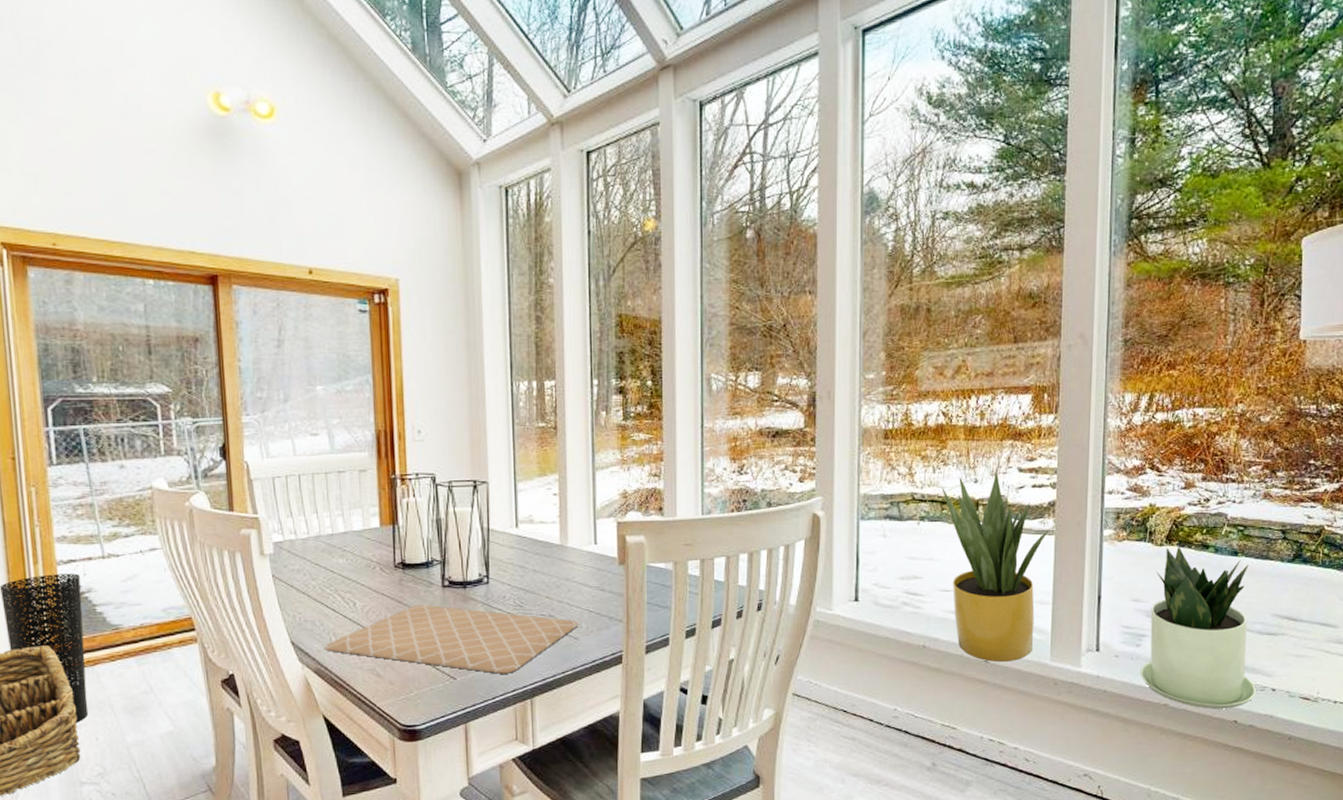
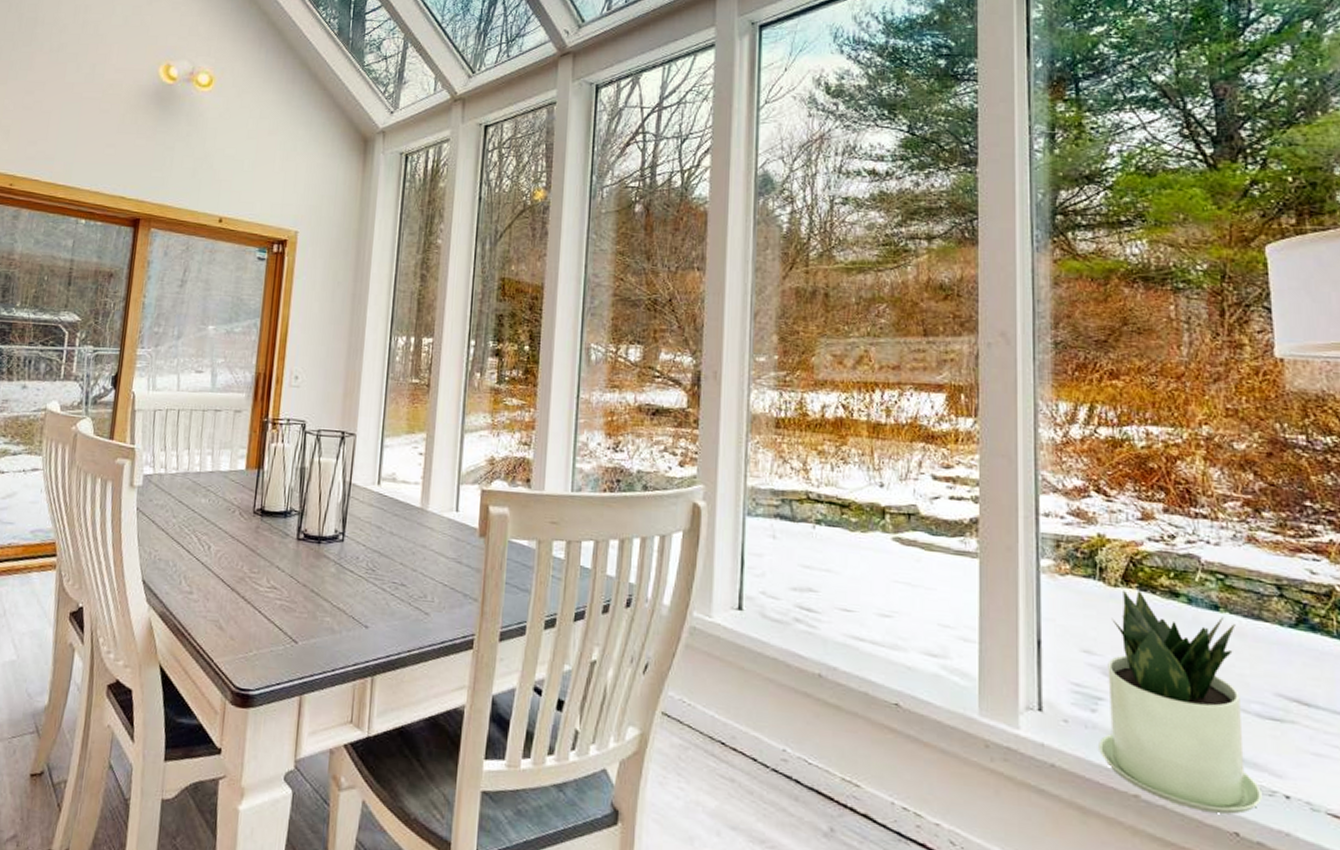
placemat: present [324,605,579,674] -> none [173,556,432,645]
planter: present [941,471,1050,663] -> none [841,476,973,710]

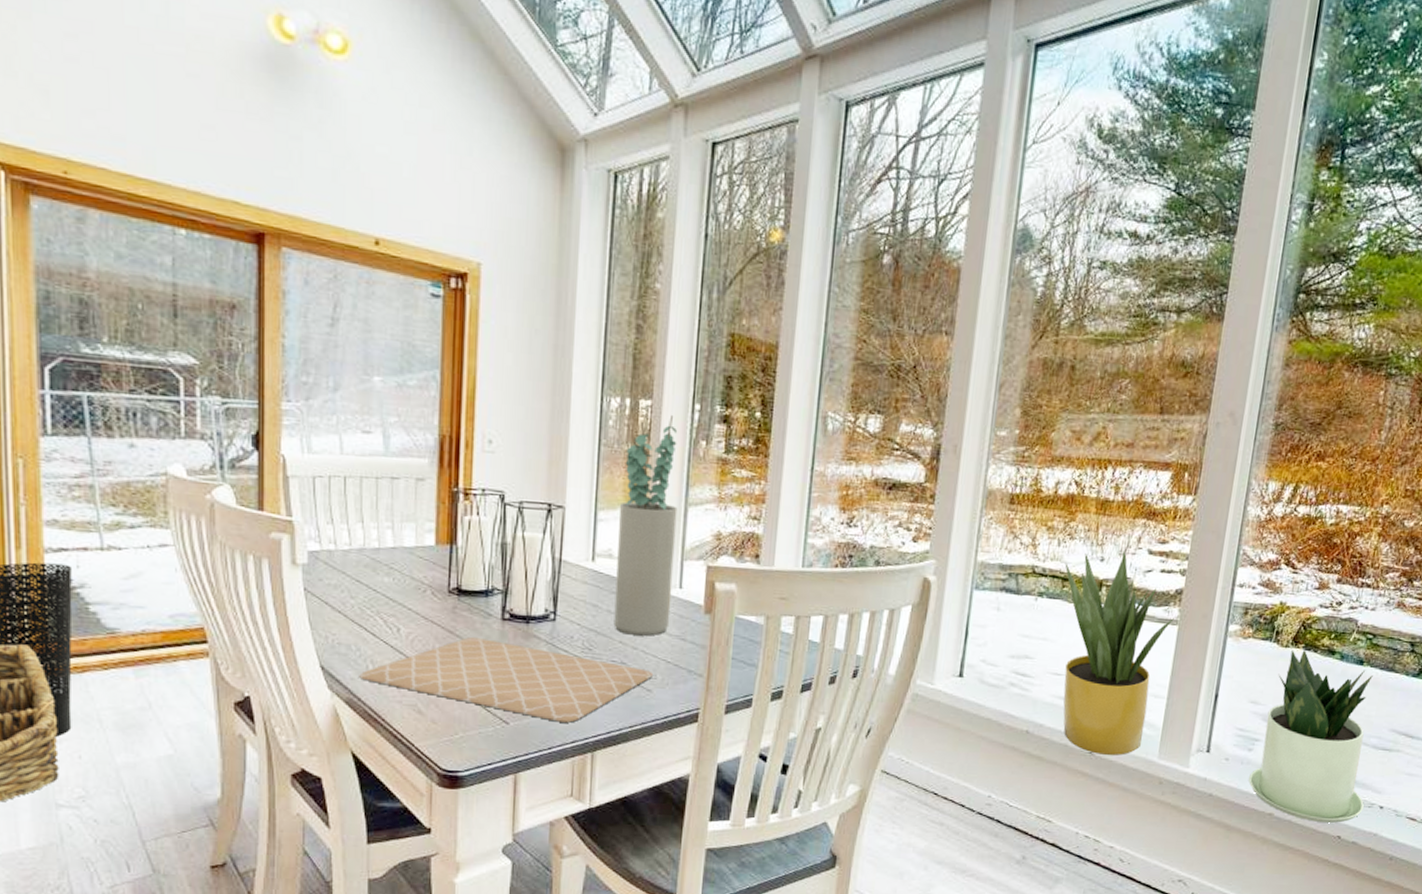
placemat: none [173,556,432,645] -> present [359,637,654,723]
vase: none [395,351,455,558] -> present [613,416,678,636]
planter: none [841,476,973,710] -> present [1062,551,1174,756]

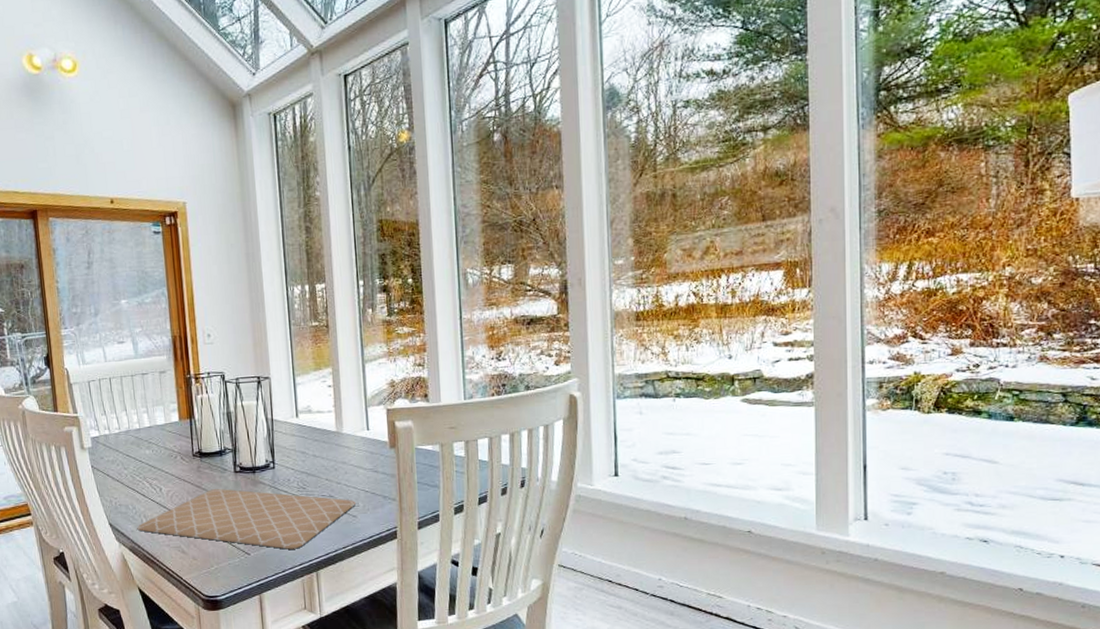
vase: present [613,416,678,636] -> none [311,293,364,473]
planter: present [1062,551,1174,756] -> none [695,346,809,533]
planter: present [1248,650,1373,823] -> none [913,414,1043,577]

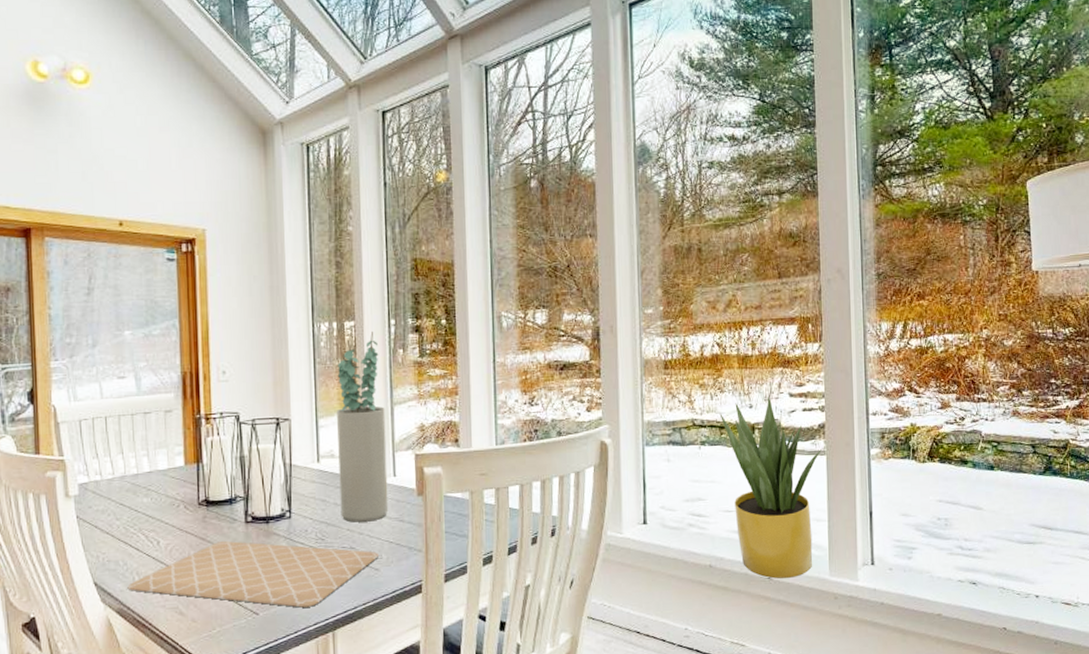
vase: none [311,293,364,473] -> present [337,332,389,523]
planter: none [695,346,809,533] -> present [719,397,822,580]

